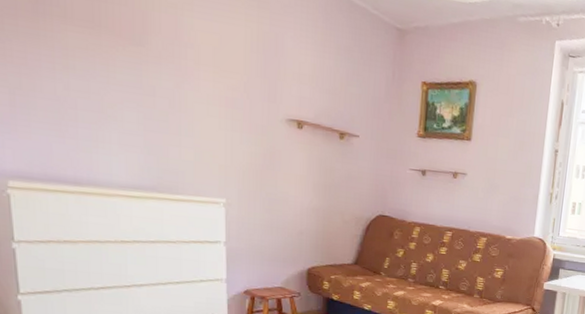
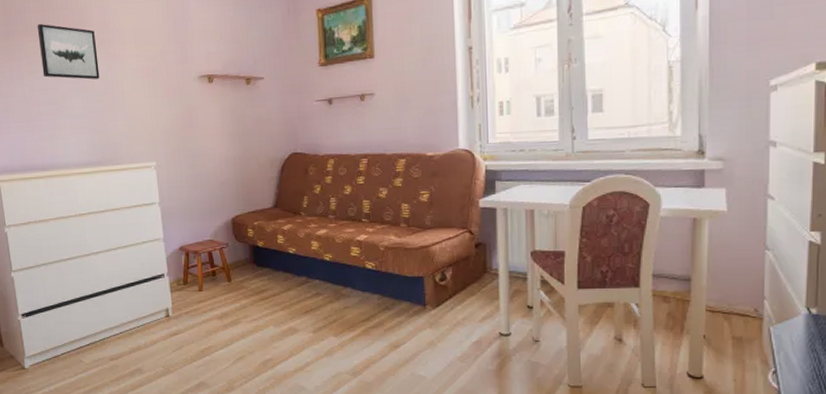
wall art: none [81,12,164,96] -> present [37,23,100,80]

